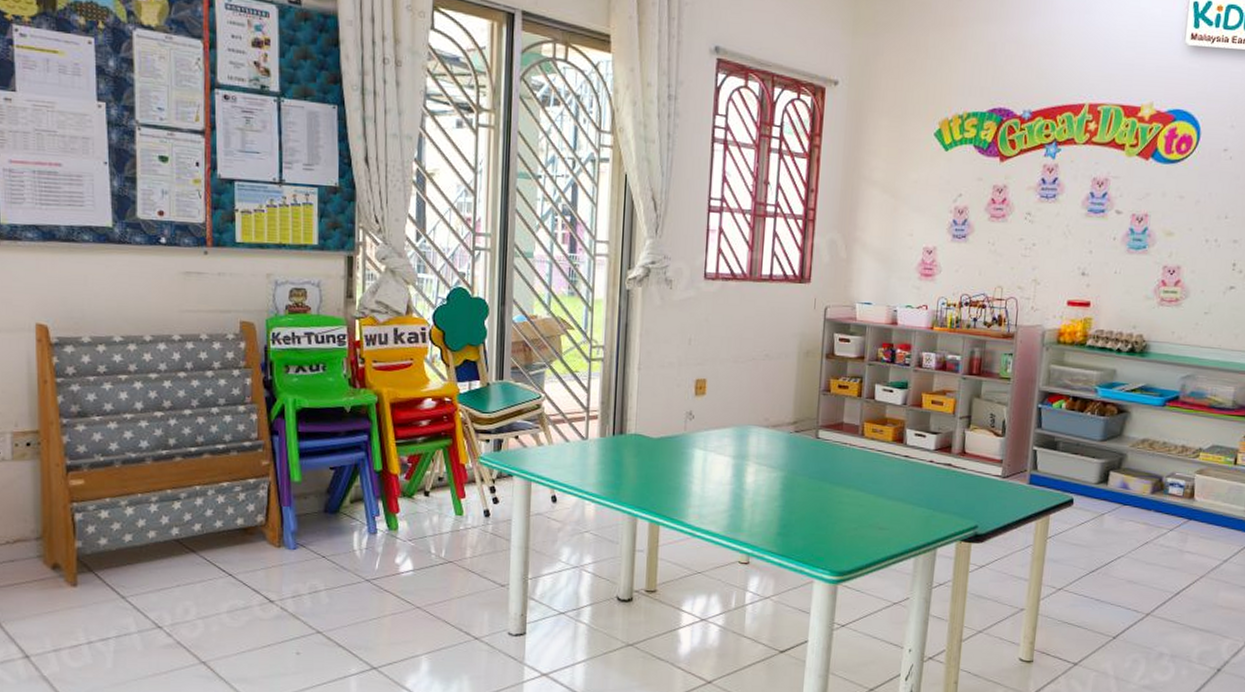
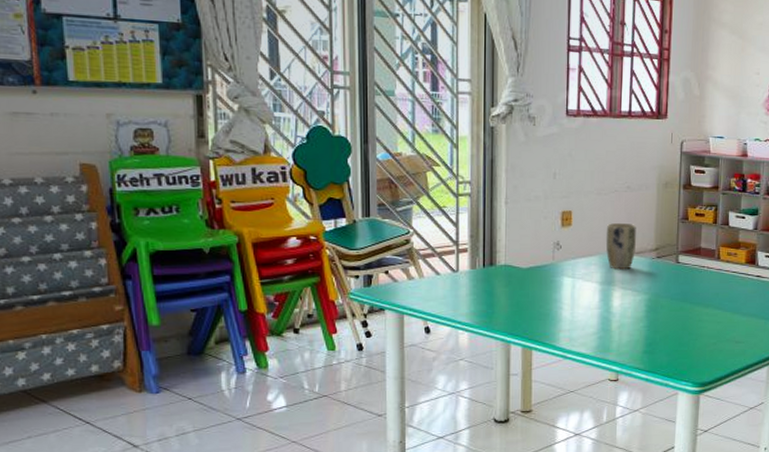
plant pot: none [740,392,774,444] -> present [605,222,636,270]

